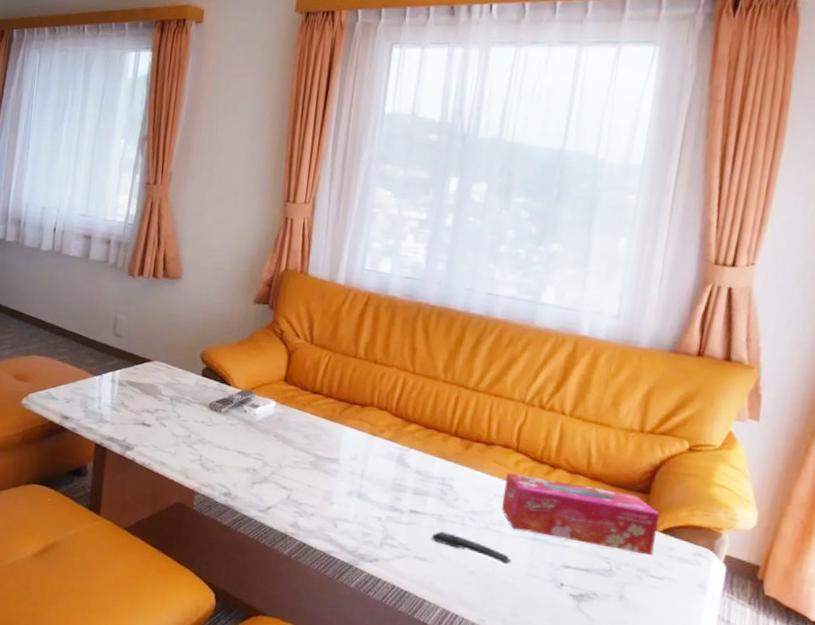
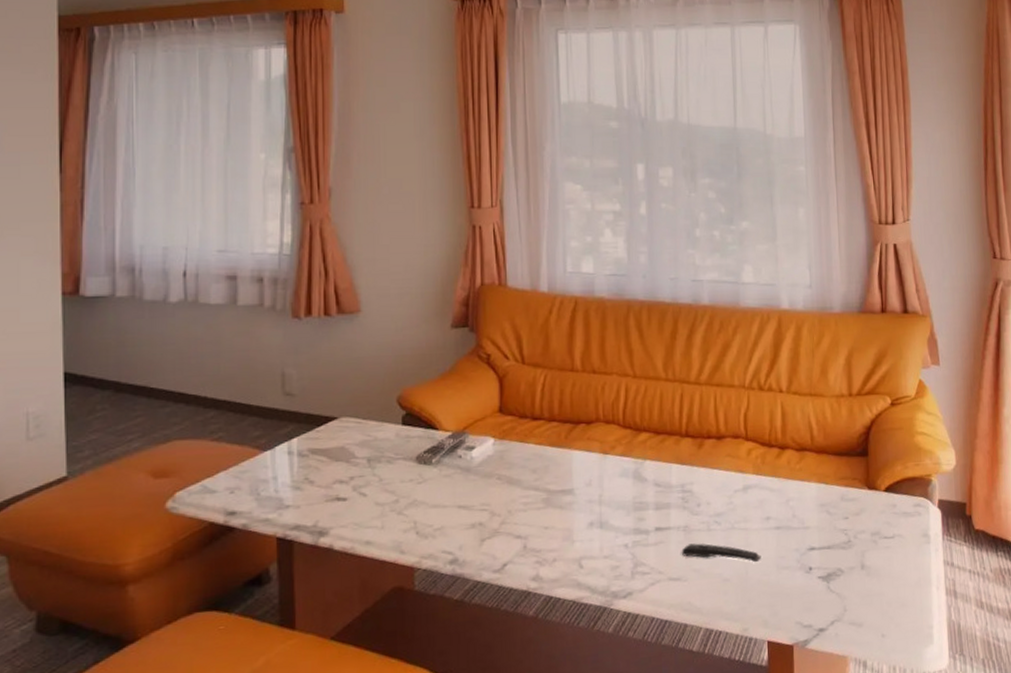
tissue box: present [501,472,660,556] -> none [741,459,881,523]

